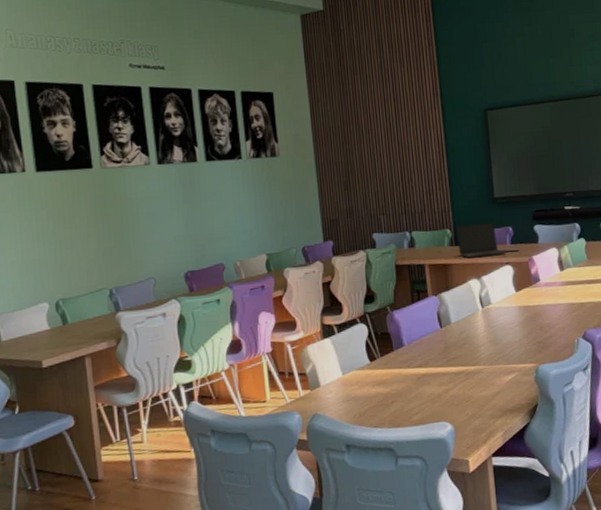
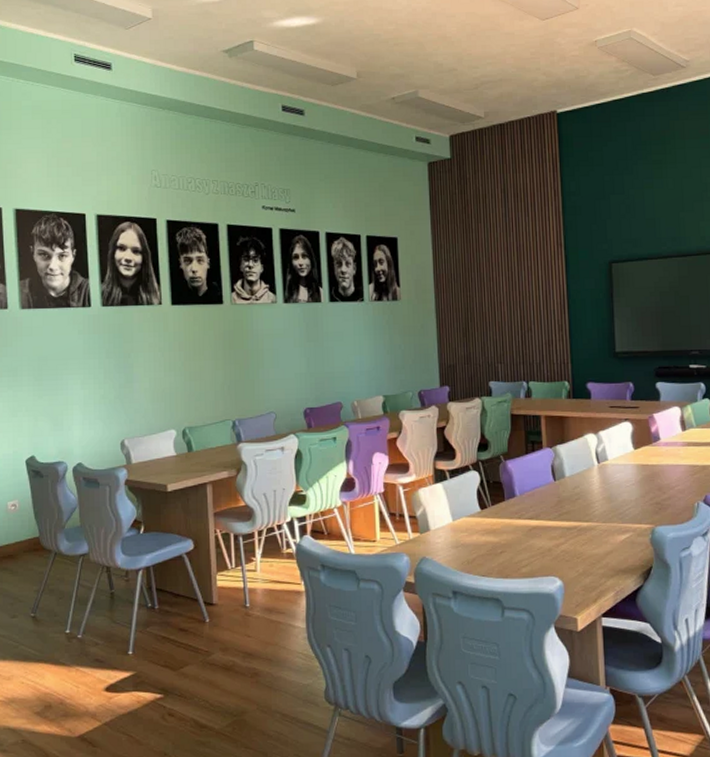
laptop: present [456,223,506,259] -> none [575,377,626,412]

